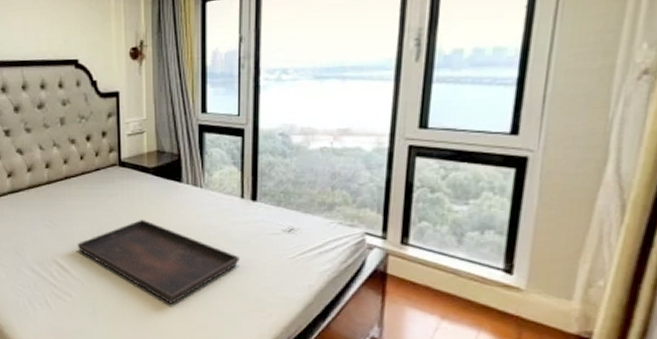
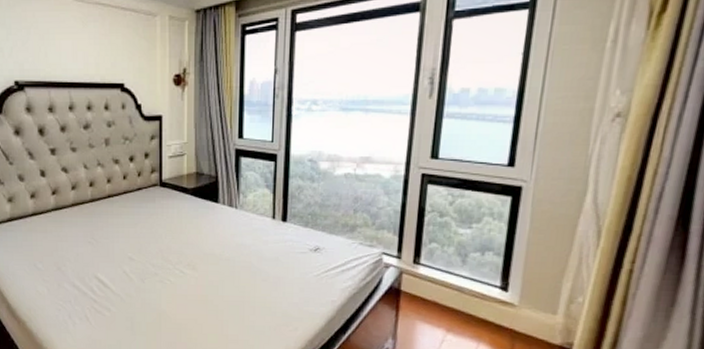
serving tray: present [77,219,240,305] -> none [117,237,270,319]

